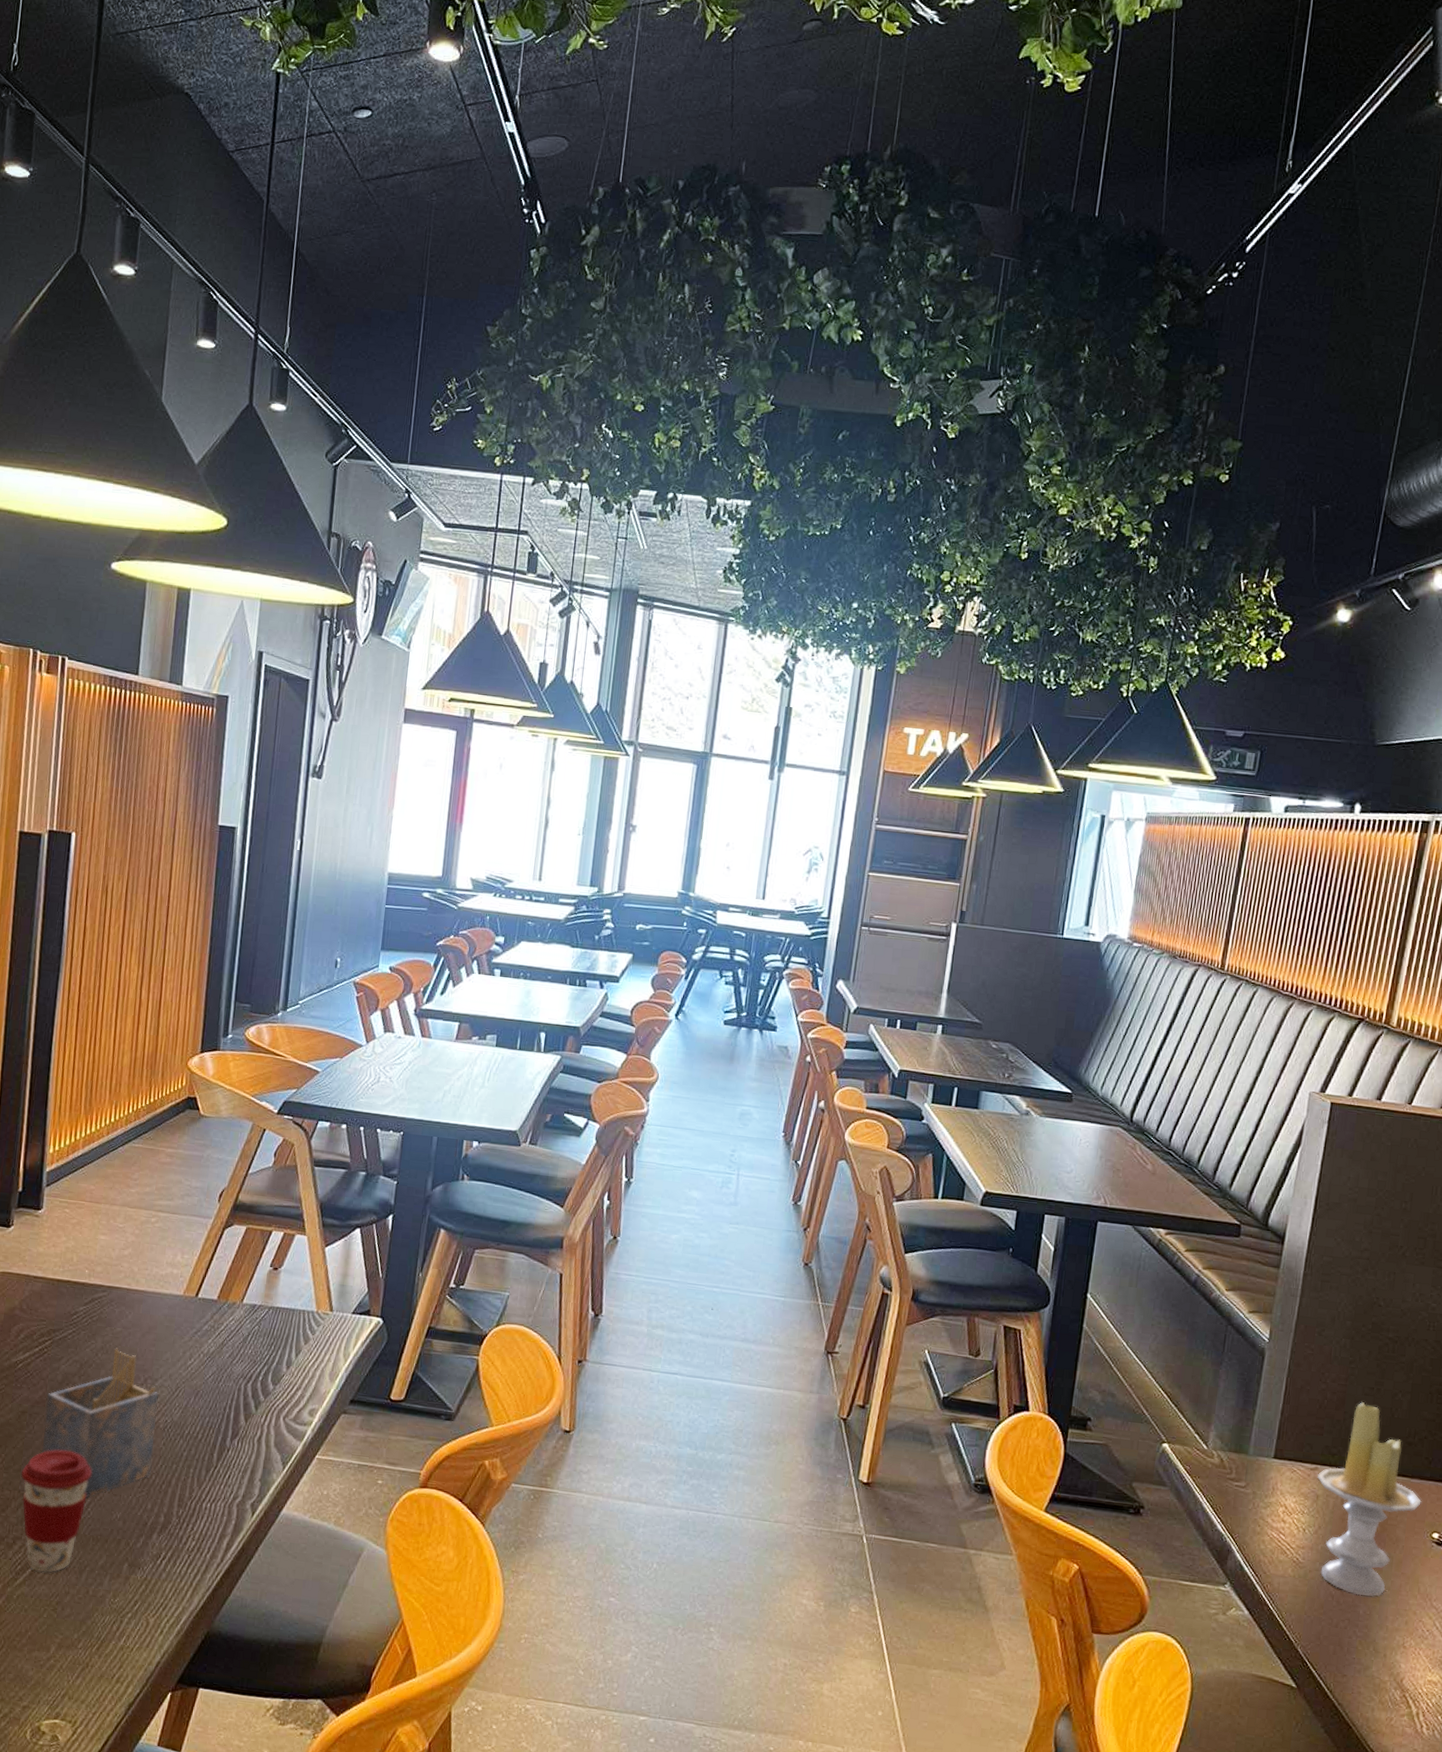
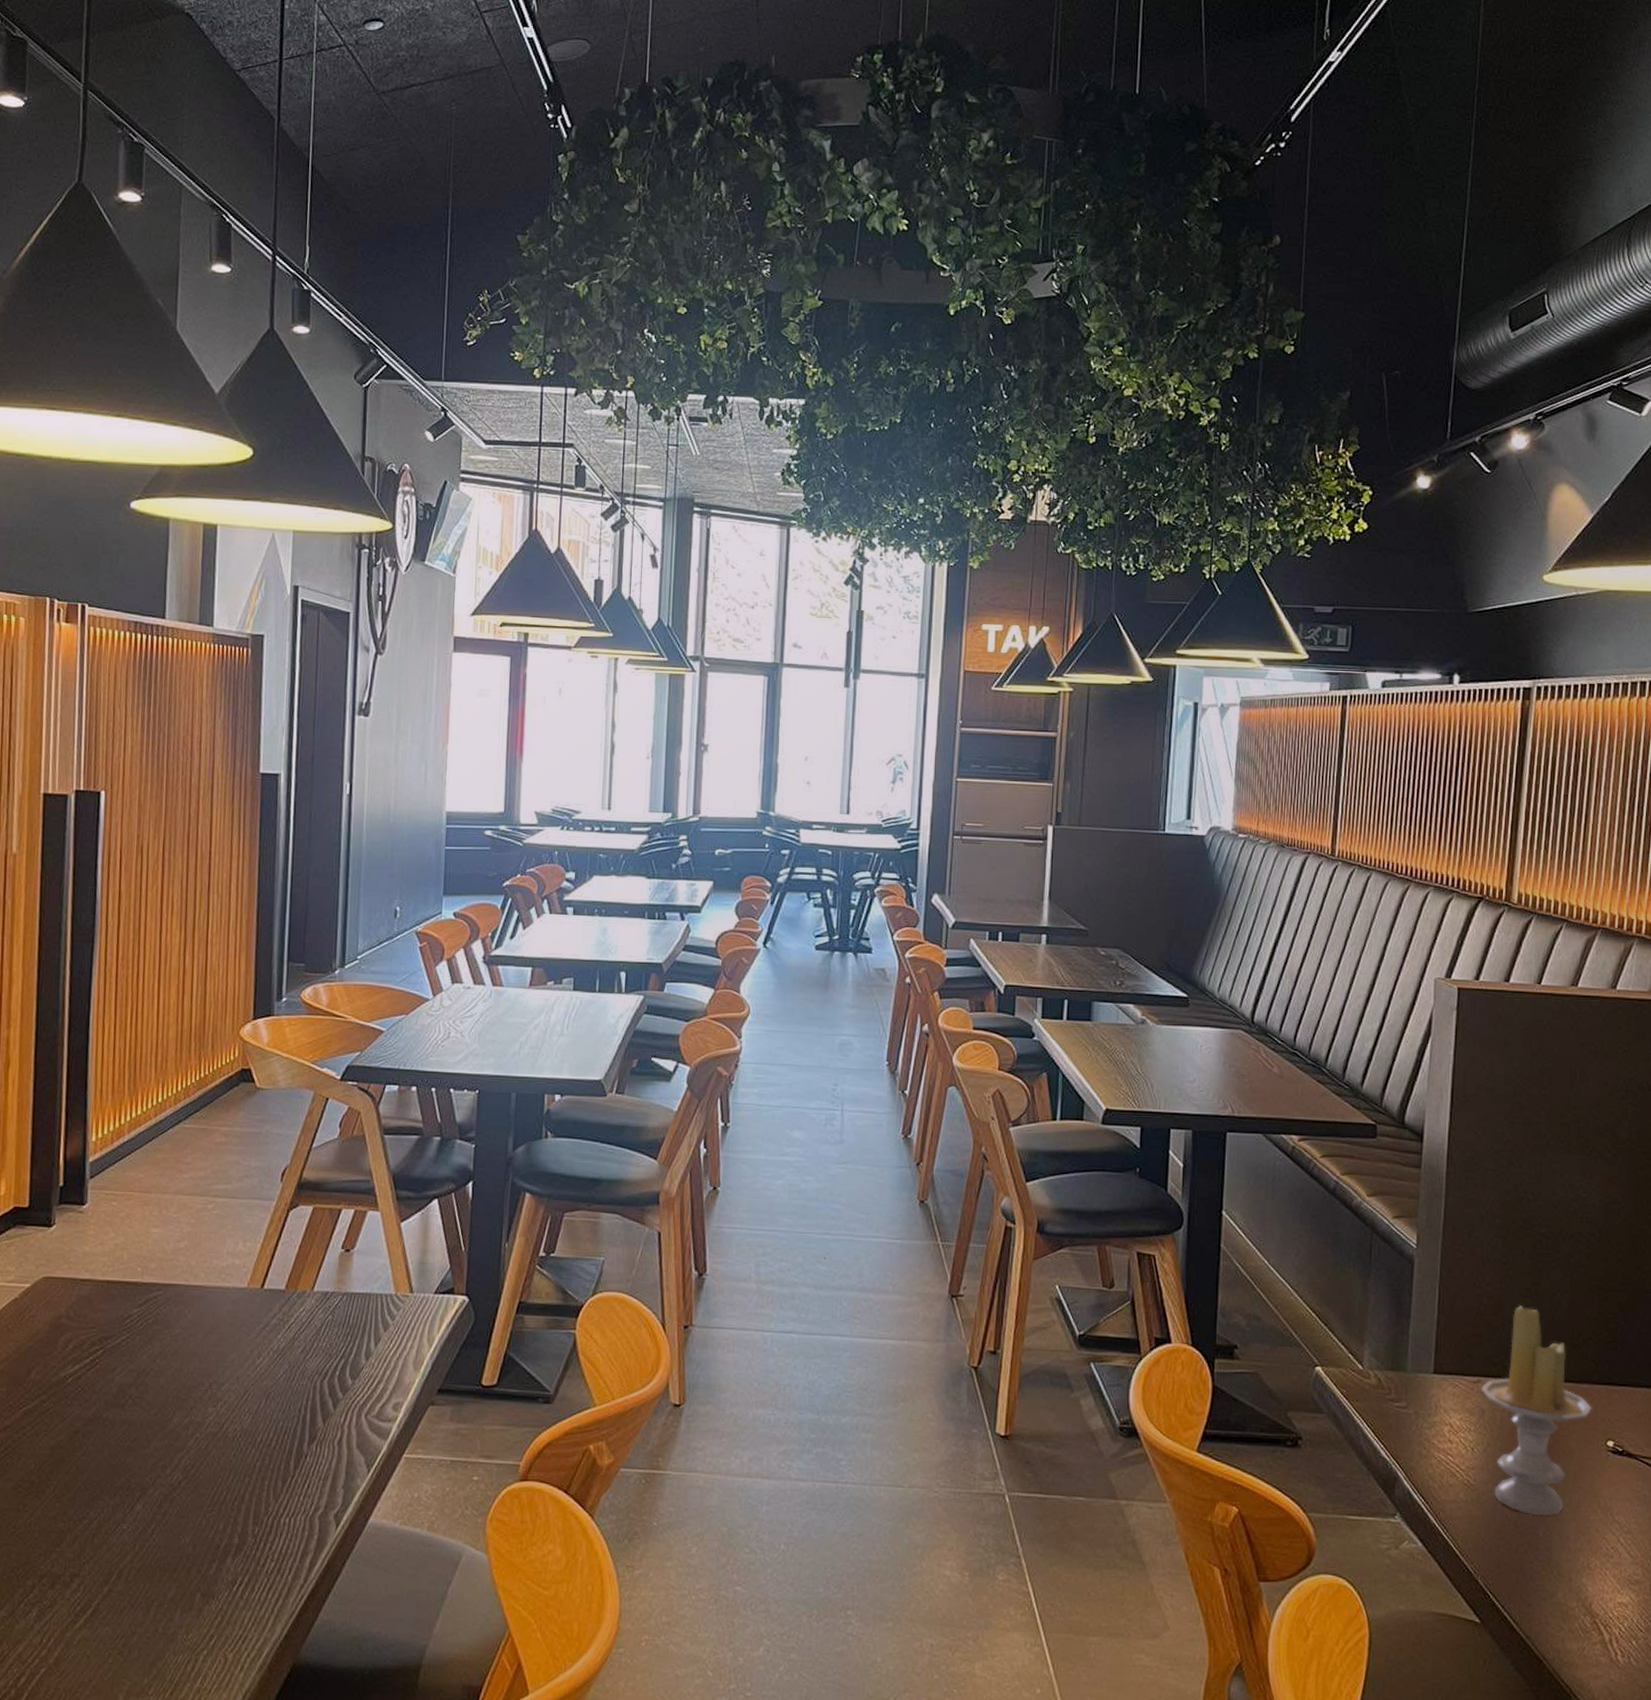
coffee cup: present [20,1449,92,1572] -> none [75,1471,155,1611]
napkin holder: present [42,1348,159,1498] -> none [98,1352,226,1524]

